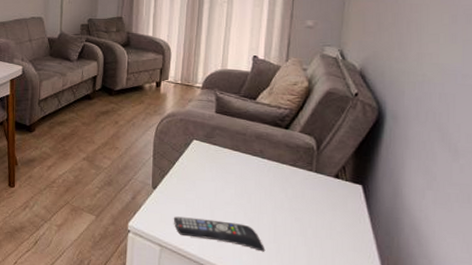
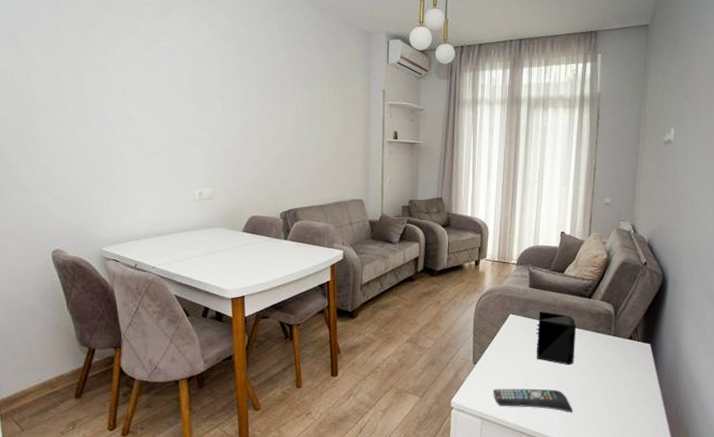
speaker: none [222,139,271,200] -> present [536,312,577,365]

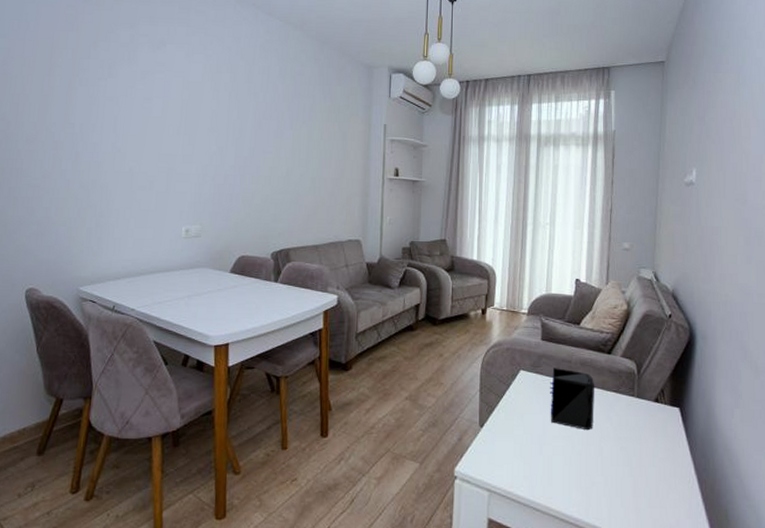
remote control: present [493,388,574,413] -> none [501,456,594,487]

